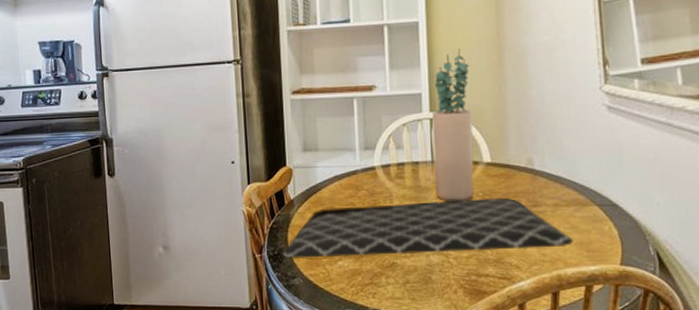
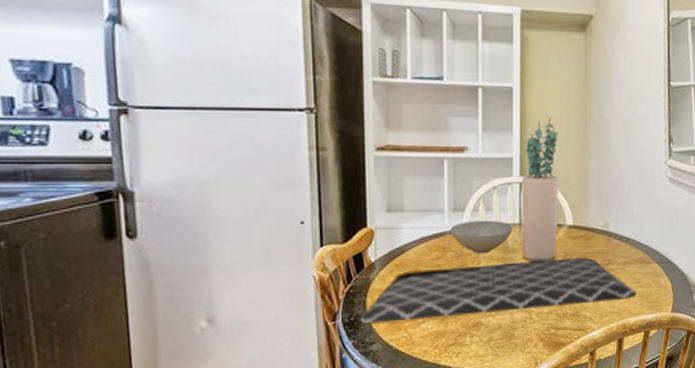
bowl: none [361,158,425,193] -> present [450,220,512,254]

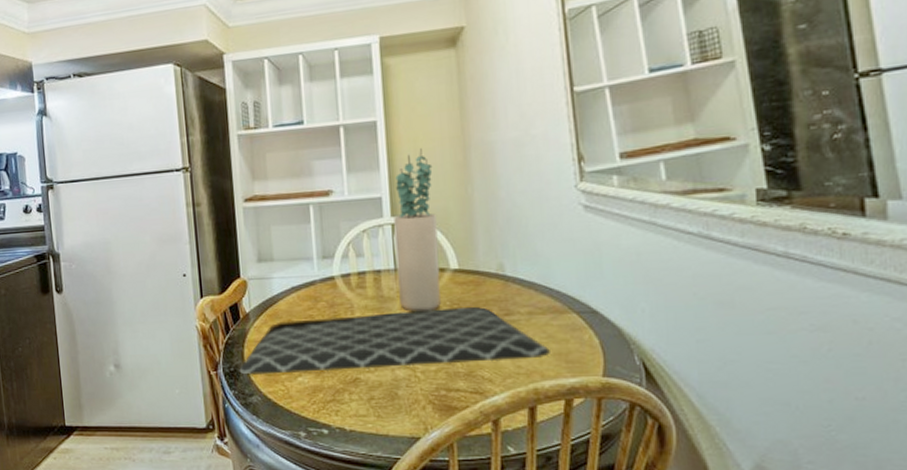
bowl: present [450,220,512,254] -> none [320,266,387,304]

